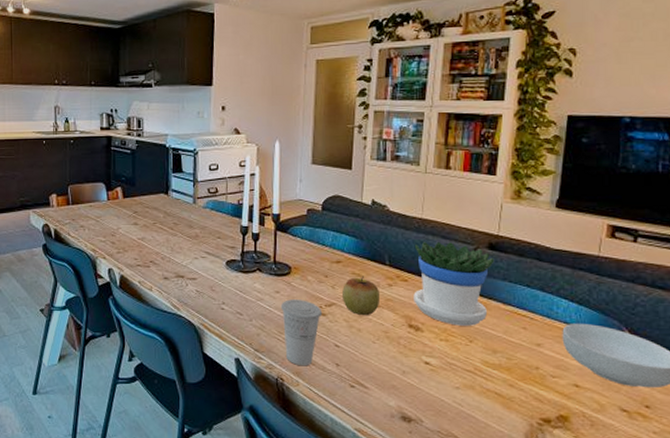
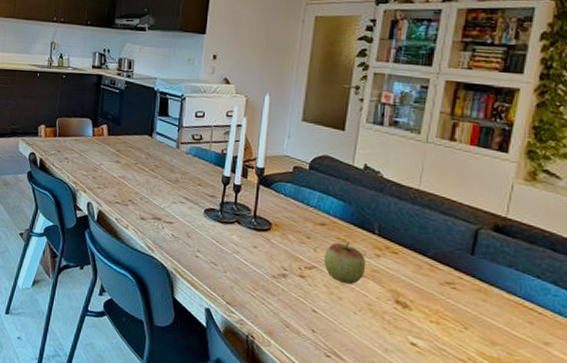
cup: present [280,299,323,366] -> none [257,256,302,328]
flowerpot: present [413,242,494,326] -> none [403,215,500,312]

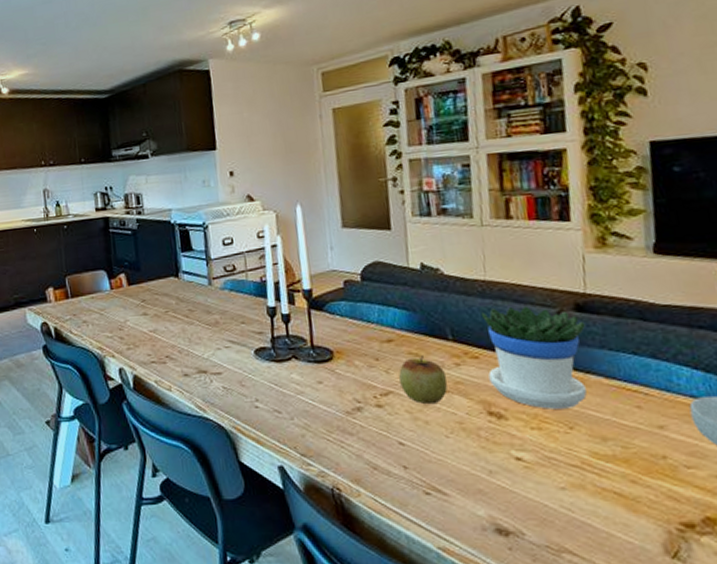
flowerpot: none [403,215,500,312] -> present [481,306,587,409]

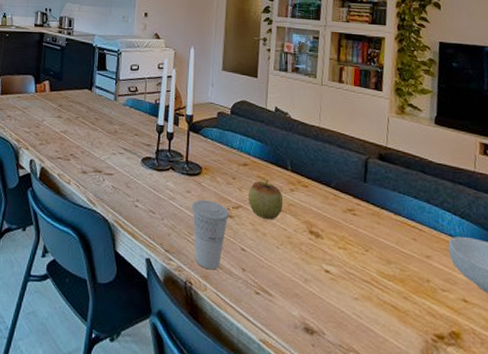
cup: none [326,389,379,472] -> present [191,200,230,270]
flowerpot: present [481,306,587,409] -> none [313,150,385,235]

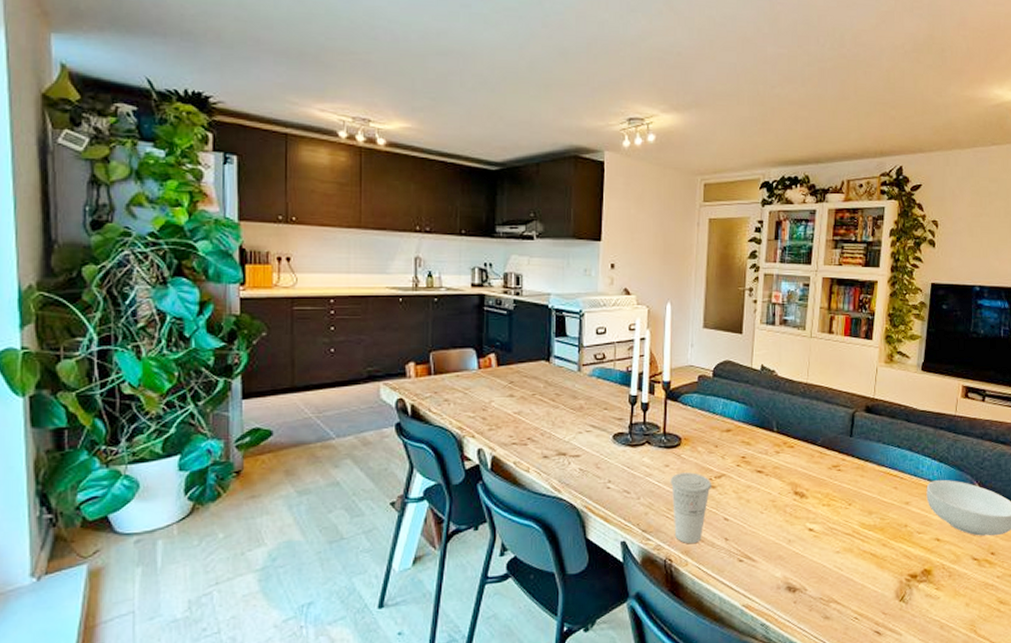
apple: present [249,179,284,220] -> none [732,444,768,486]

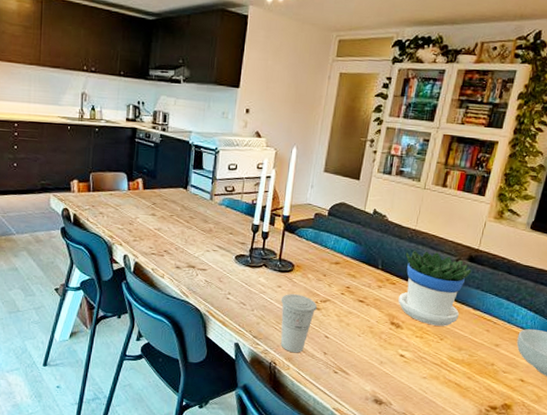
flowerpot: none [799,406,871,490] -> present [398,251,472,326]

